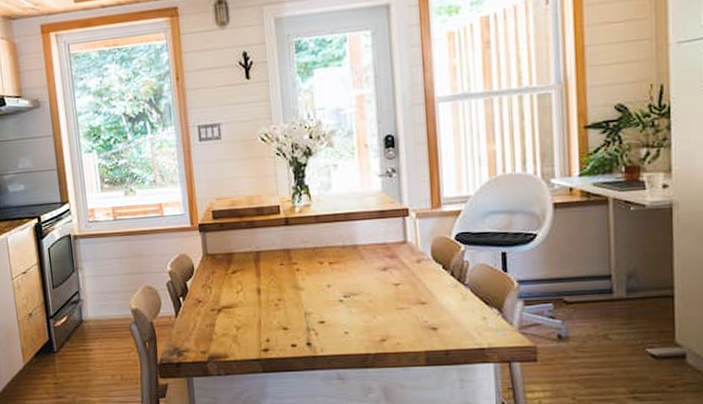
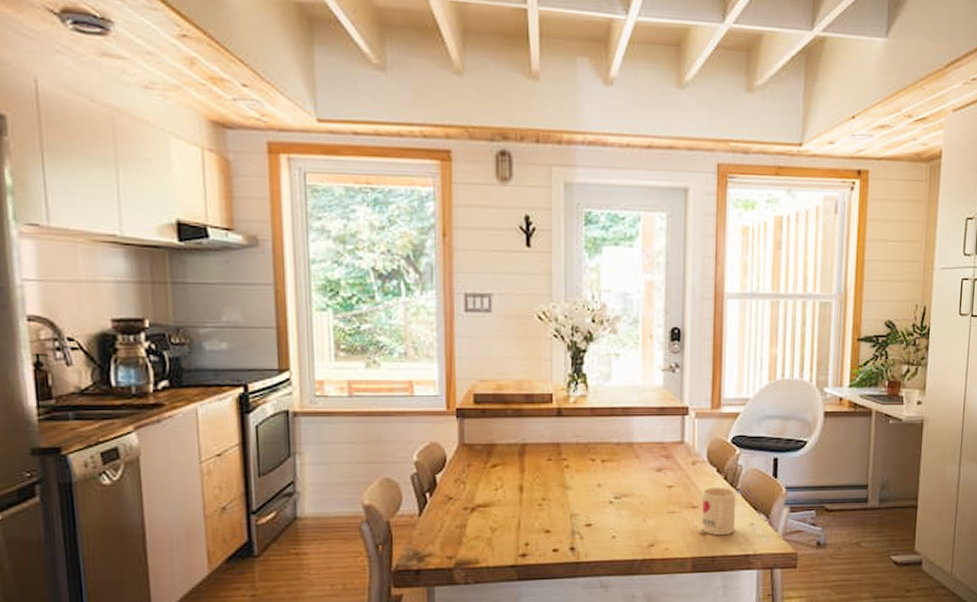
mug: none [430,283,467,330] -> present [702,486,737,536]

